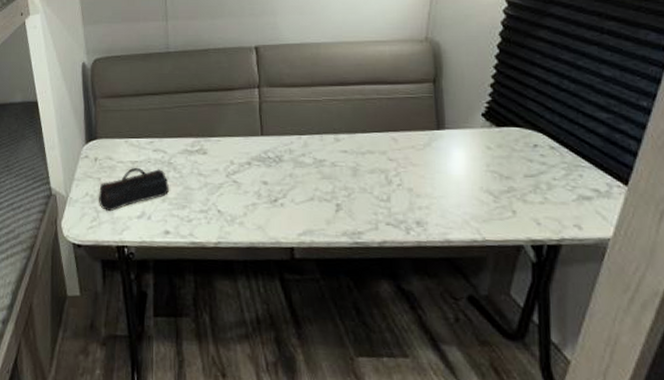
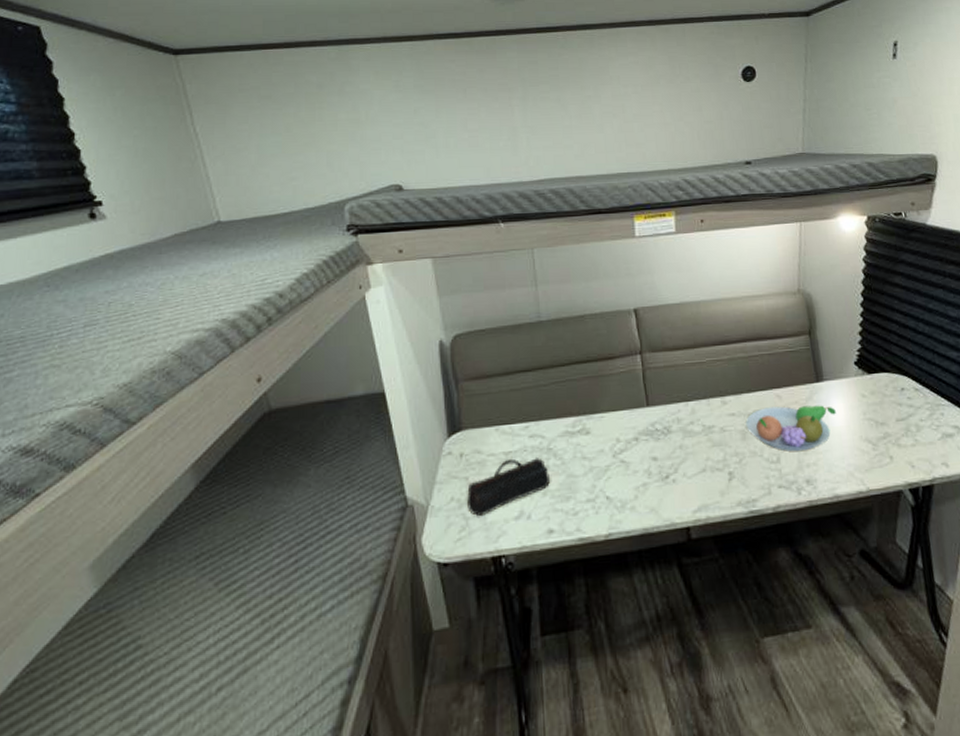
fruit bowl: none [357,148,456,194] -> present [745,405,836,452]

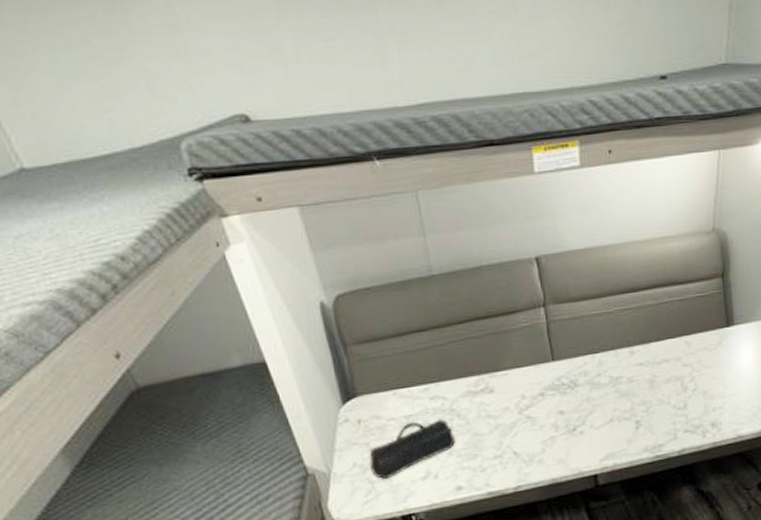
fruit bowl: present [745,405,836,452] -> none [653,349,744,398]

